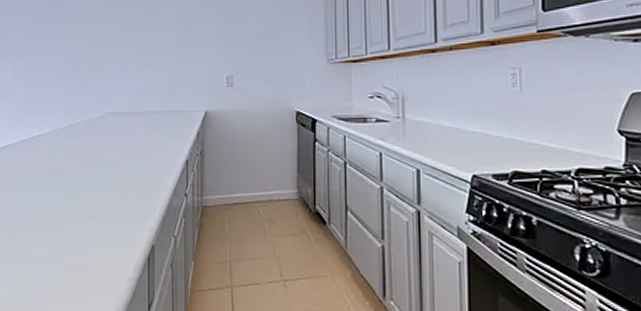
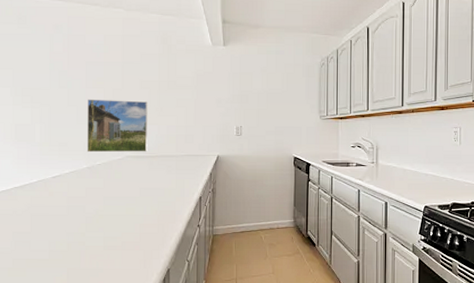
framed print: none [66,49,129,110] -> present [86,99,148,153]

